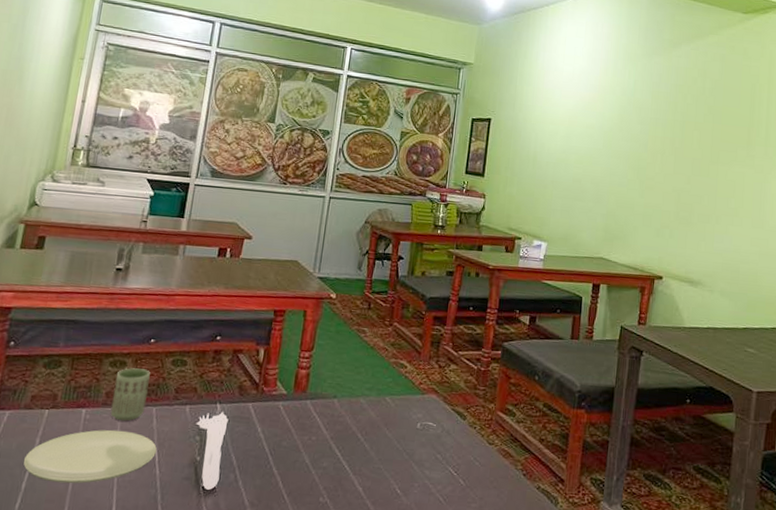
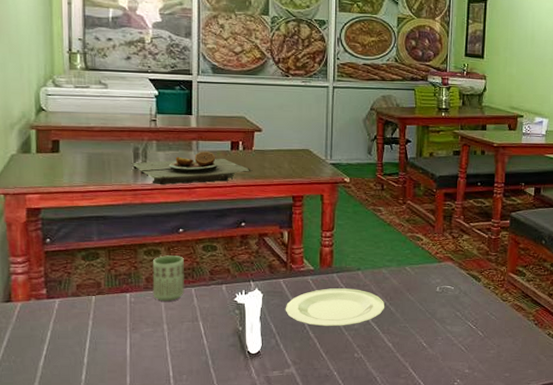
plate: present [23,429,157,484] -> none [81,309,201,356]
plate: none [113,256,237,291] -> present [131,151,253,186]
plate: none [249,417,359,463] -> present [285,287,385,327]

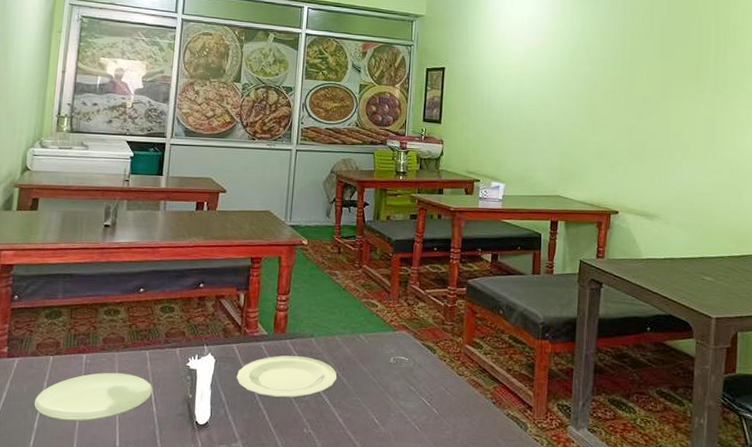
plate: none [81,309,201,356] -> present [34,372,152,422]
plate: present [131,151,253,186] -> none [101,211,215,244]
cup: present [152,255,184,302] -> none [108,315,142,365]

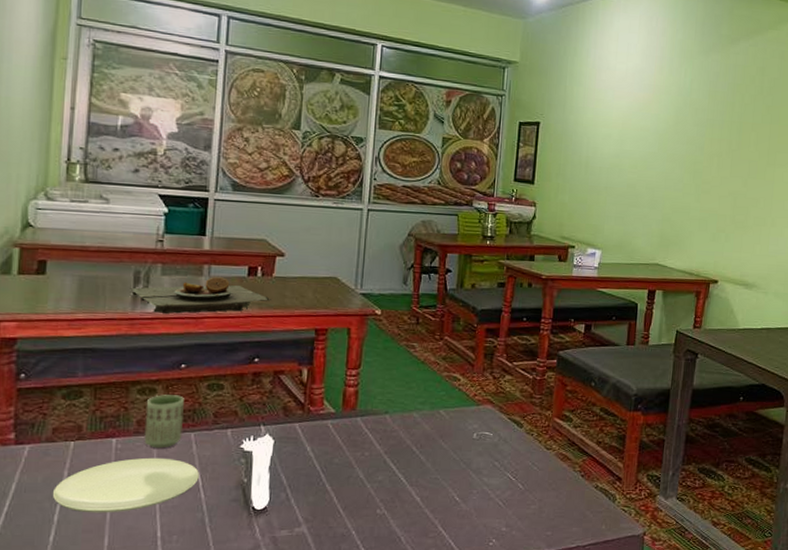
plate: none [101,211,215,244] -> present [130,277,271,315]
cup: none [108,315,142,365] -> present [144,395,184,449]
plate: present [236,355,337,398] -> none [299,433,415,479]

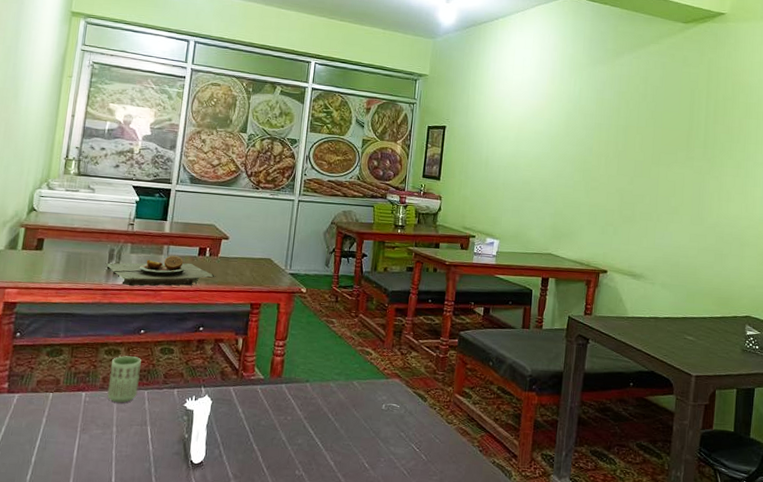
plate: present [52,457,199,513] -> none [32,410,149,458]

